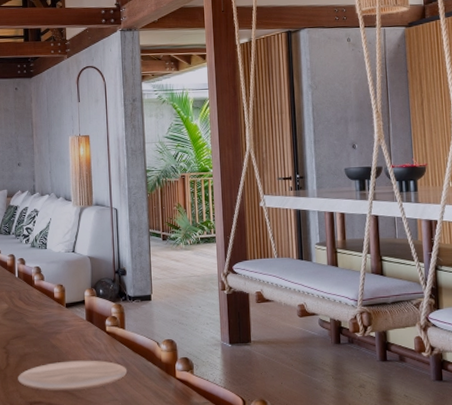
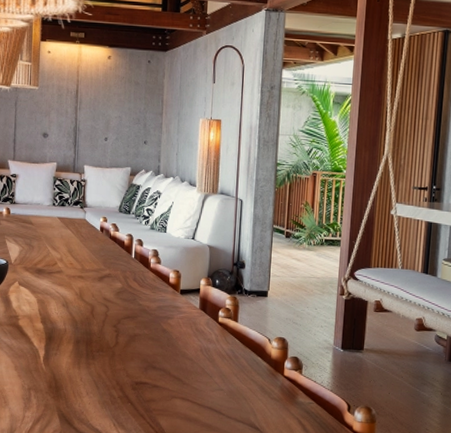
plate: present [18,360,128,391] -> none [126,346,236,376]

